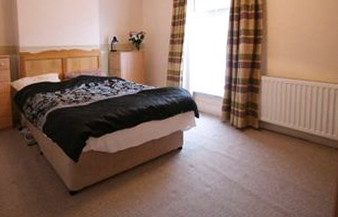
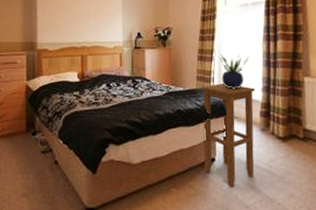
stool: none [171,83,219,170] -> present [201,84,256,187]
potted plant: none [188,57,214,87] -> present [219,55,249,89]

